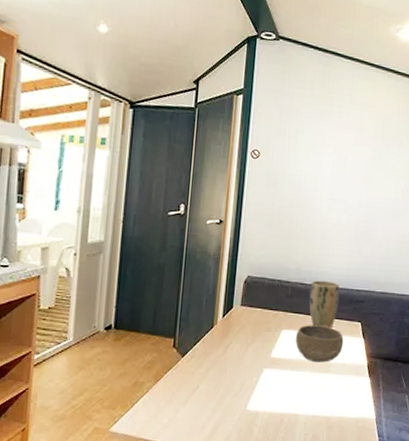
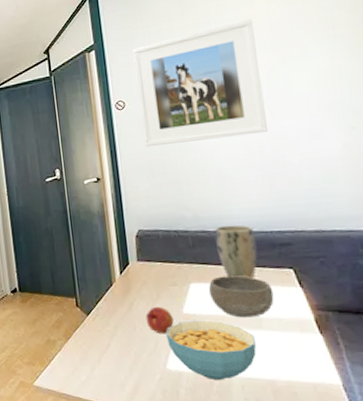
fruit: none [237,350,262,377] -> present [145,306,174,334]
cereal bowl: none [252,364,323,418] -> present [166,320,257,380]
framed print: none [269,103,373,206] -> present [133,19,267,146]

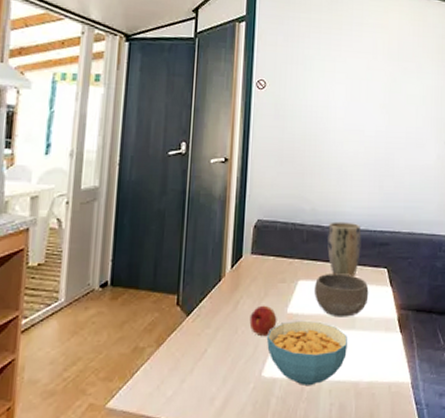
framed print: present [133,19,267,146] -> none [277,28,386,136]

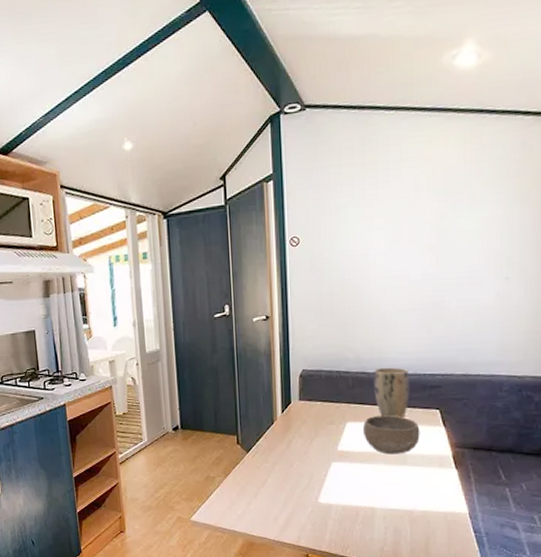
fruit: present [249,305,277,337] -> none [303,444,329,470]
cereal bowl: present [267,320,347,385] -> none [321,457,399,511]

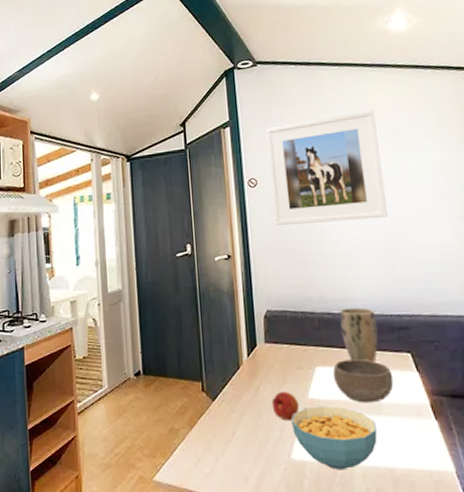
fruit: none [303,444,329,470] -> present [271,391,299,421]
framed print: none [312,161,431,286] -> present [266,110,387,225]
cereal bowl: none [321,457,399,511] -> present [292,406,378,469]

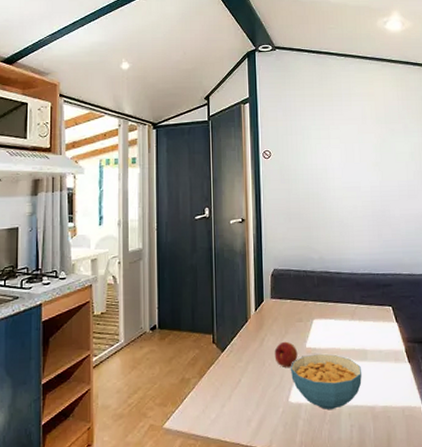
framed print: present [266,110,387,225] -> none [281,97,378,193]
bowl: present [332,359,394,403] -> none [327,312,377,350]
plant pot: present [339,307,379,362] -> none [336,267,367,315]

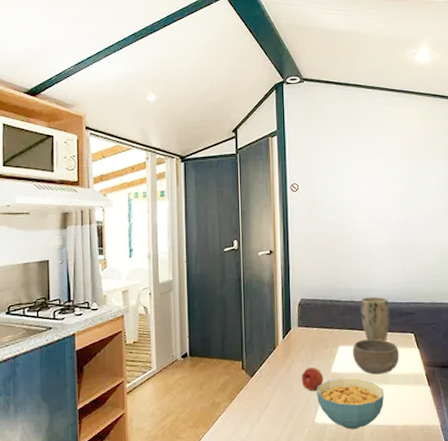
bowl: none [327,312,377,350] -> present [352,339,399,375]
plant pot: none [336,267,367,315] -> present [361,296,390,341]

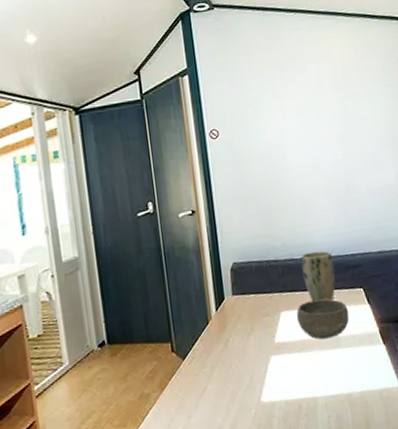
fruit: present [301,367,324,392] -> none [241,339,267,368]
cereal bowl: present [317,378,384,429] -> none [260,346,337,404]

